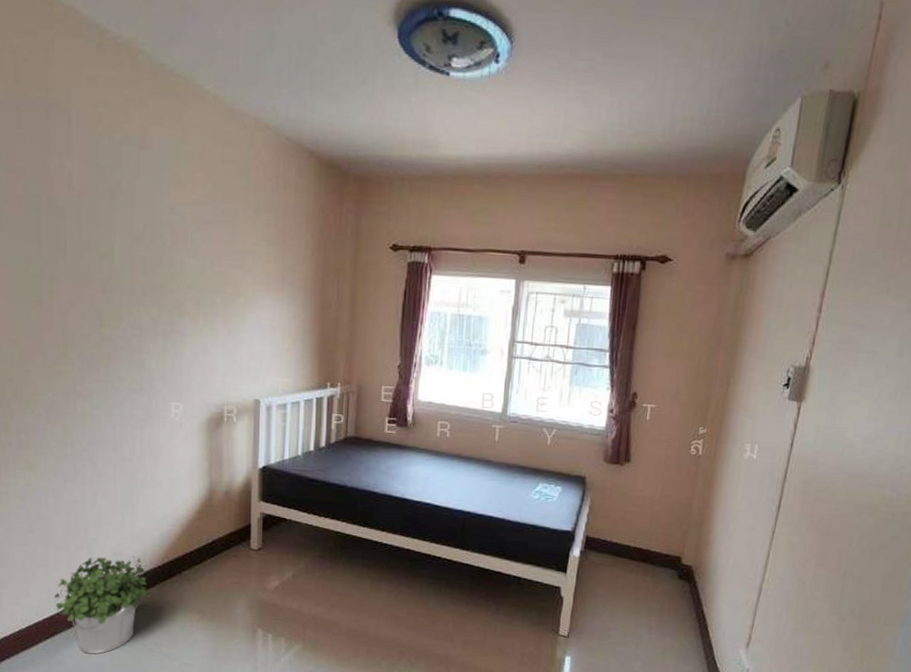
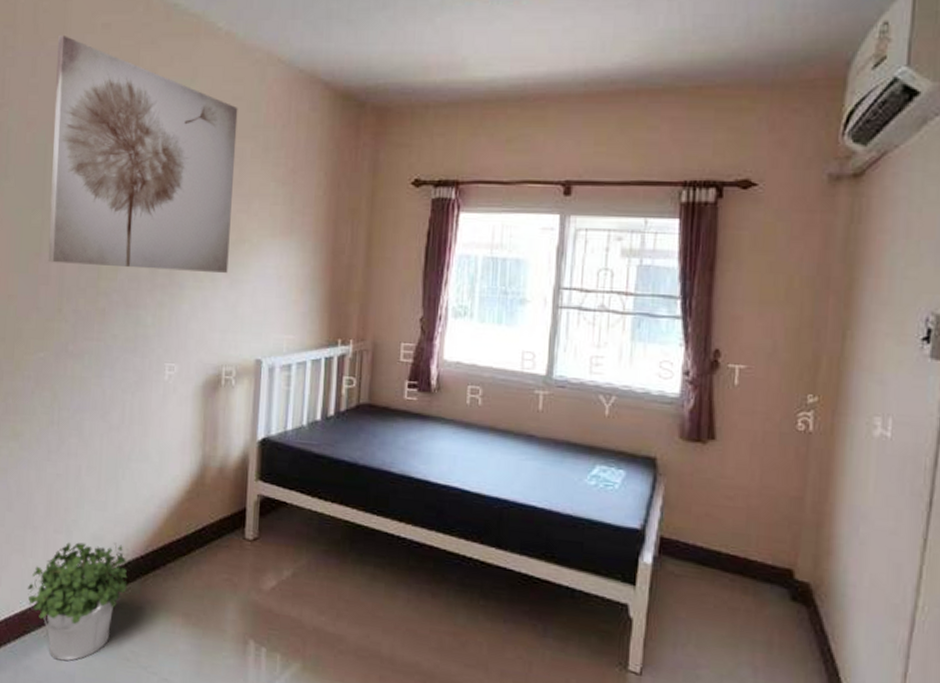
wall art: none [42,86,229,323] -> present [47,34,238,273]

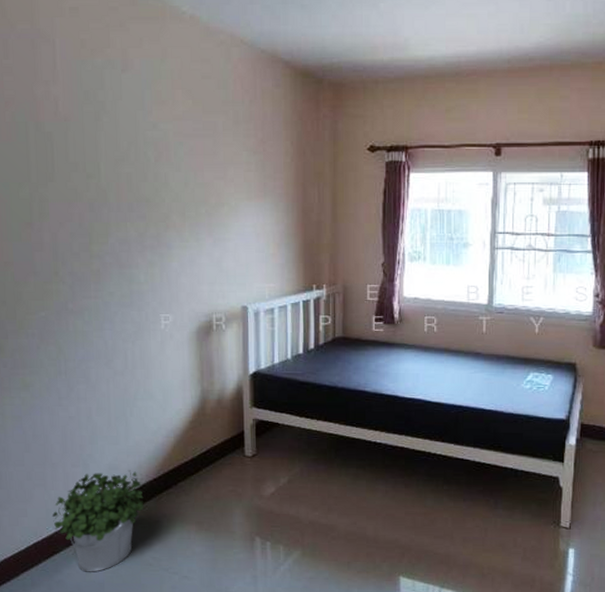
wall art: present [47,34,238,273] -> none [27,18,210,233]

